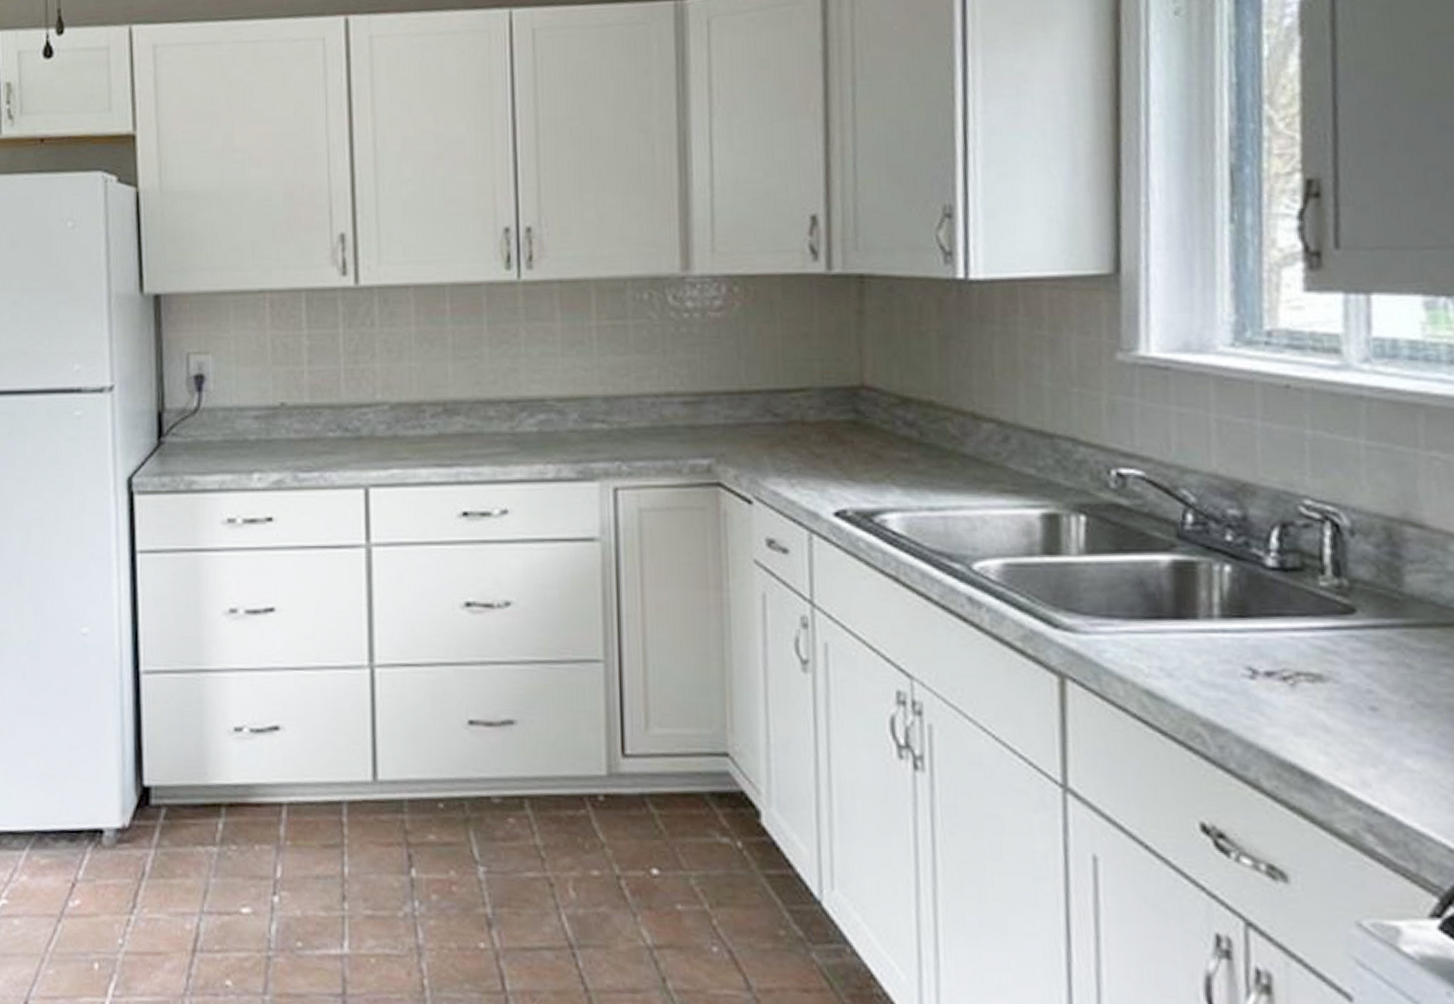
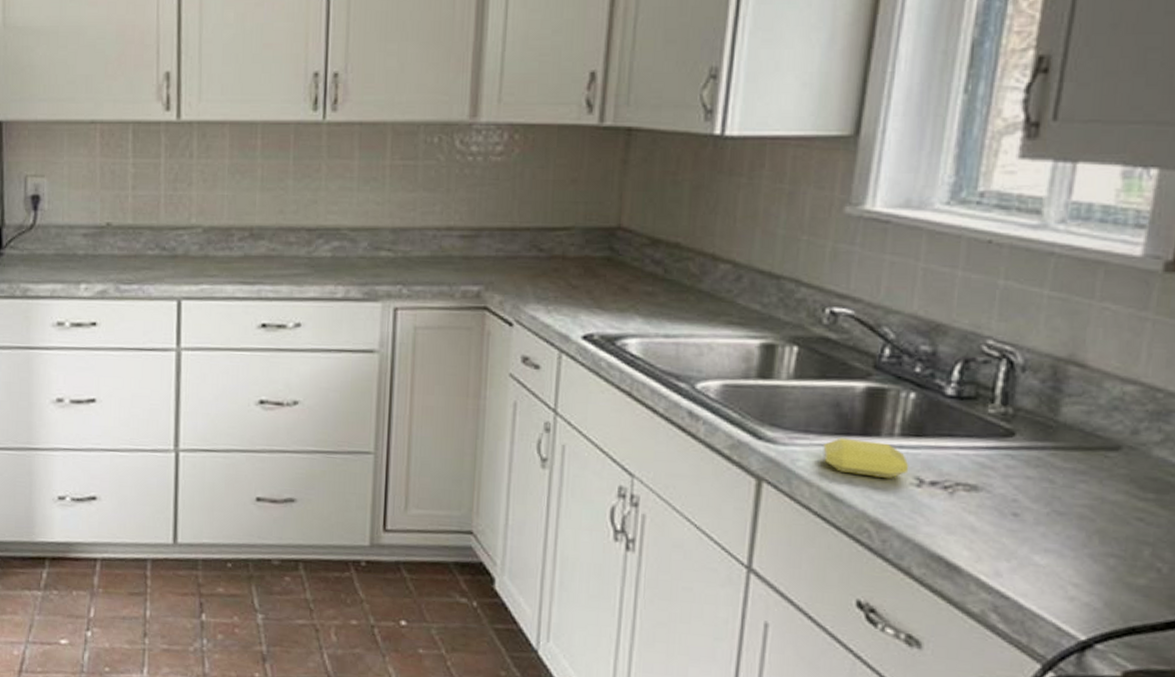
soap bar: none [1131,622,1238,671] -> present [823,437,909,479]

